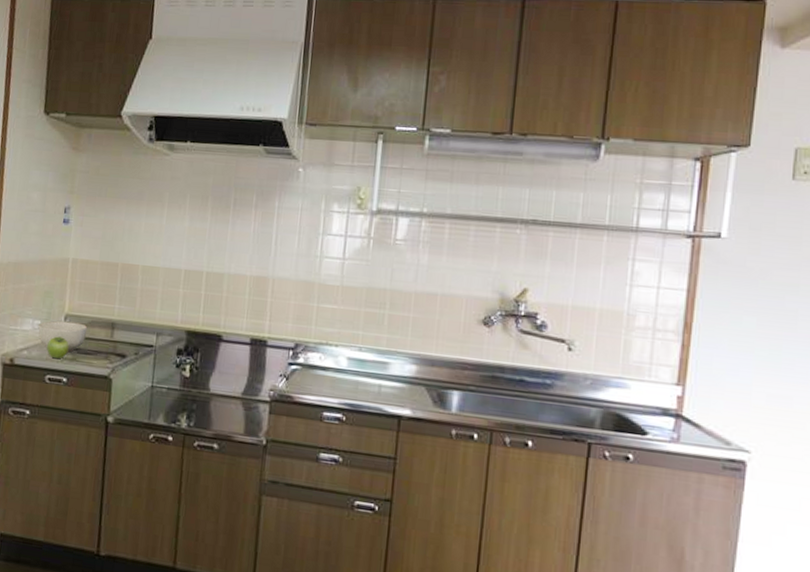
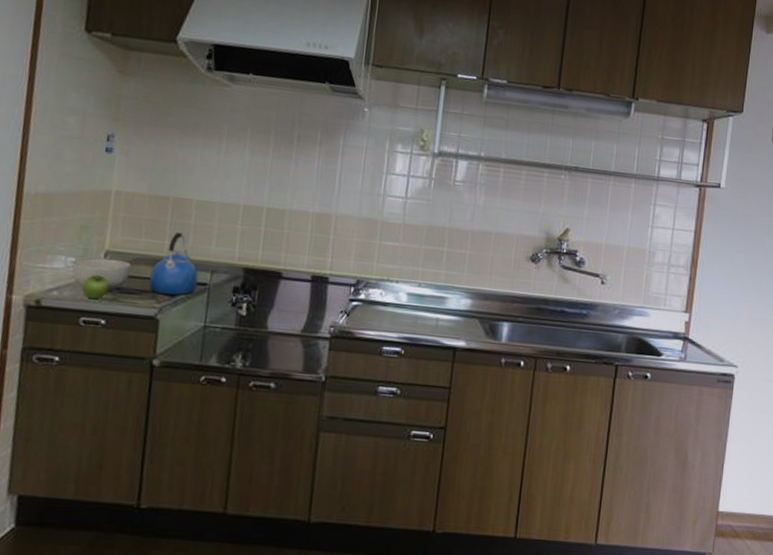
kettle: none [102,297,146,357] -> present [149,233,199,296]

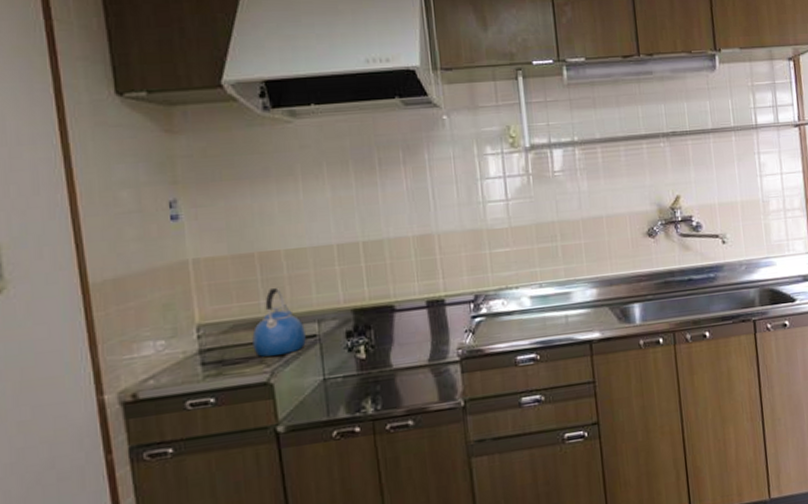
bowl: present [72,257,132,292] -> none [163,330,231,369]
fruit: present [82,274,110,300] -> none [180,352,210,380]

